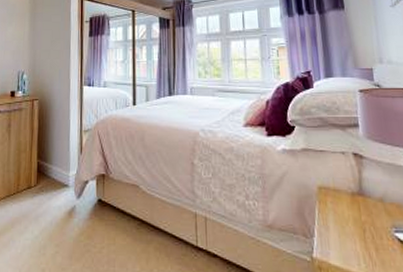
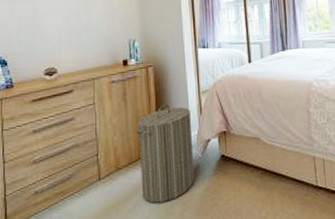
laundry hamper: none [16,139,71,241] -> present [136,104,195,204]

